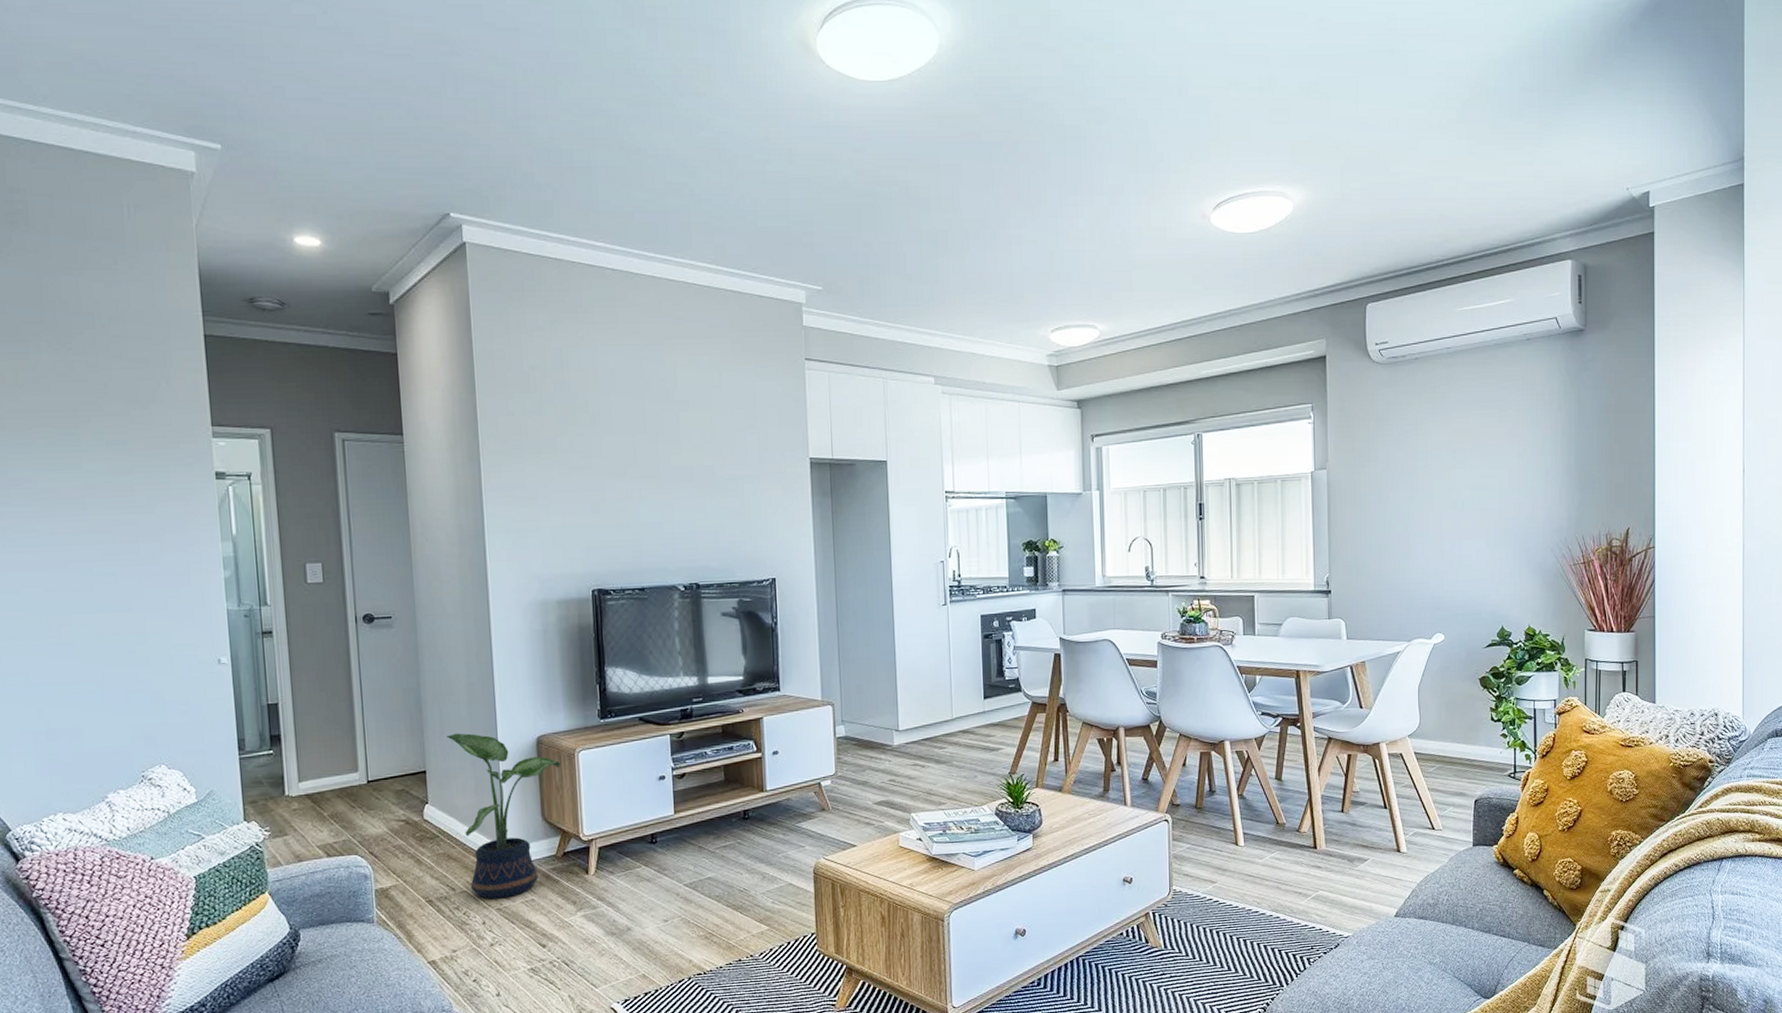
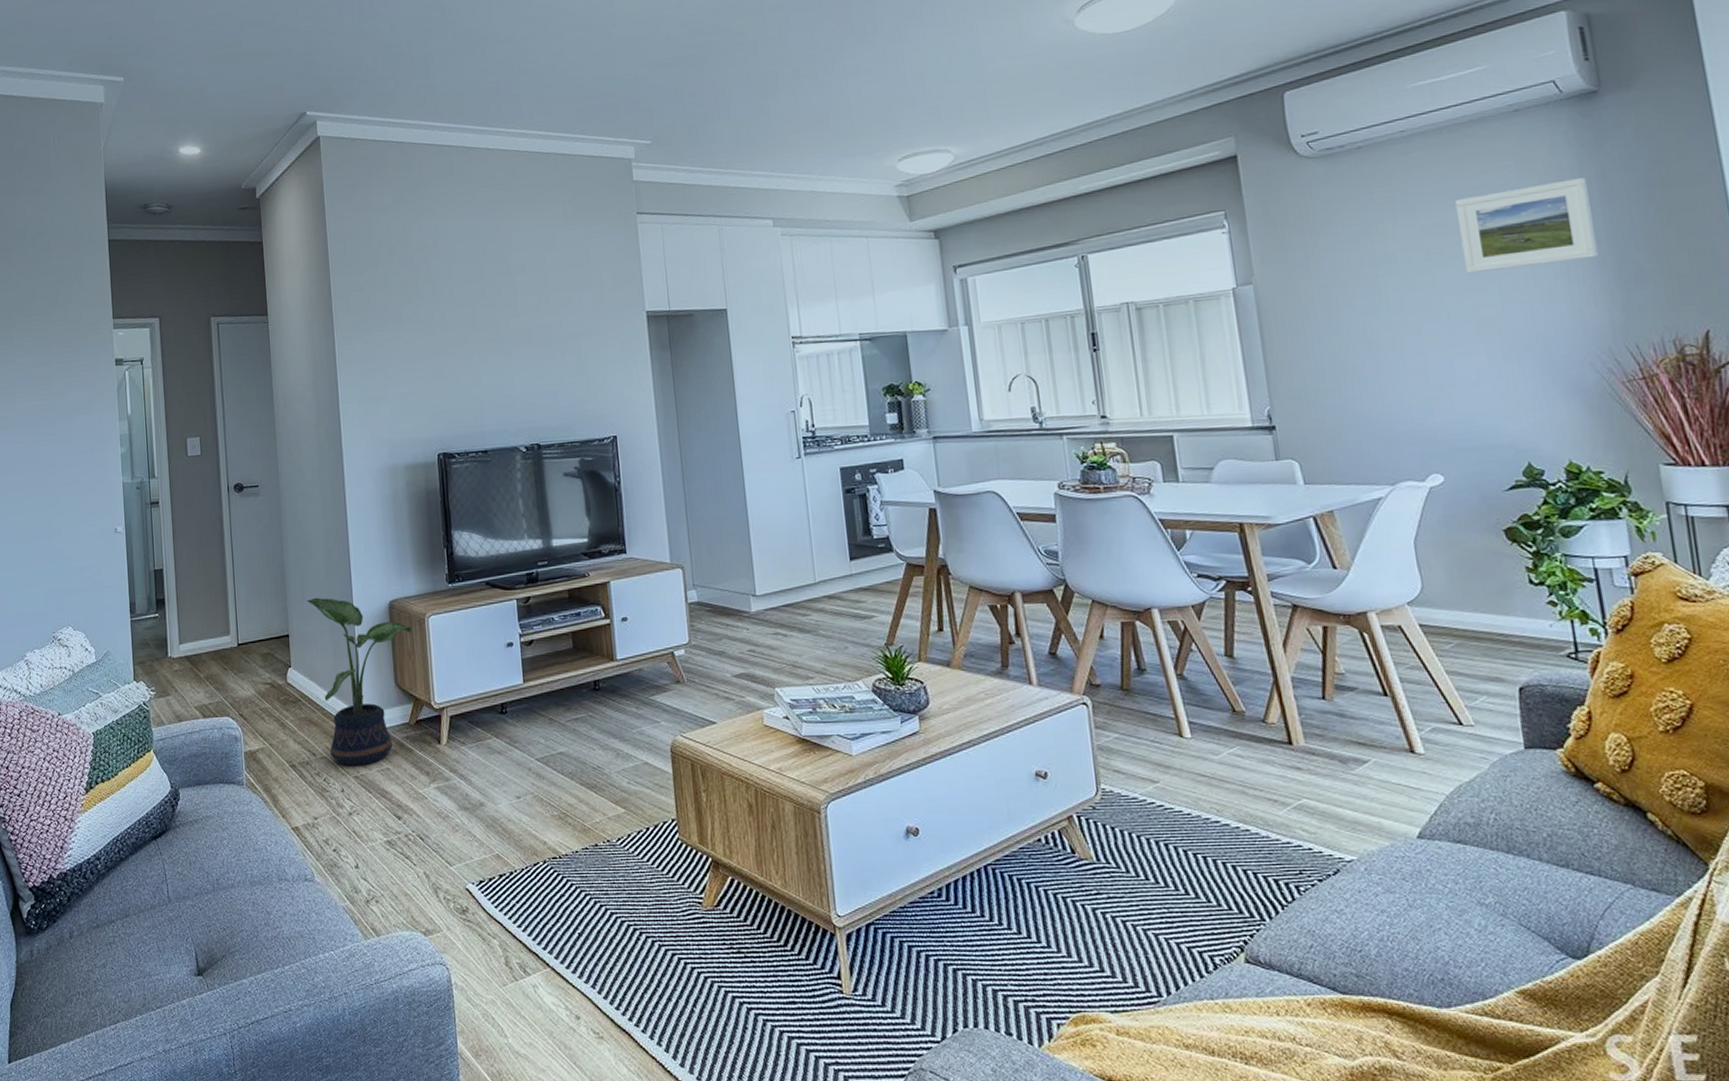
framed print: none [1478,400,1567,472] -> present [1455,178,1599,274]

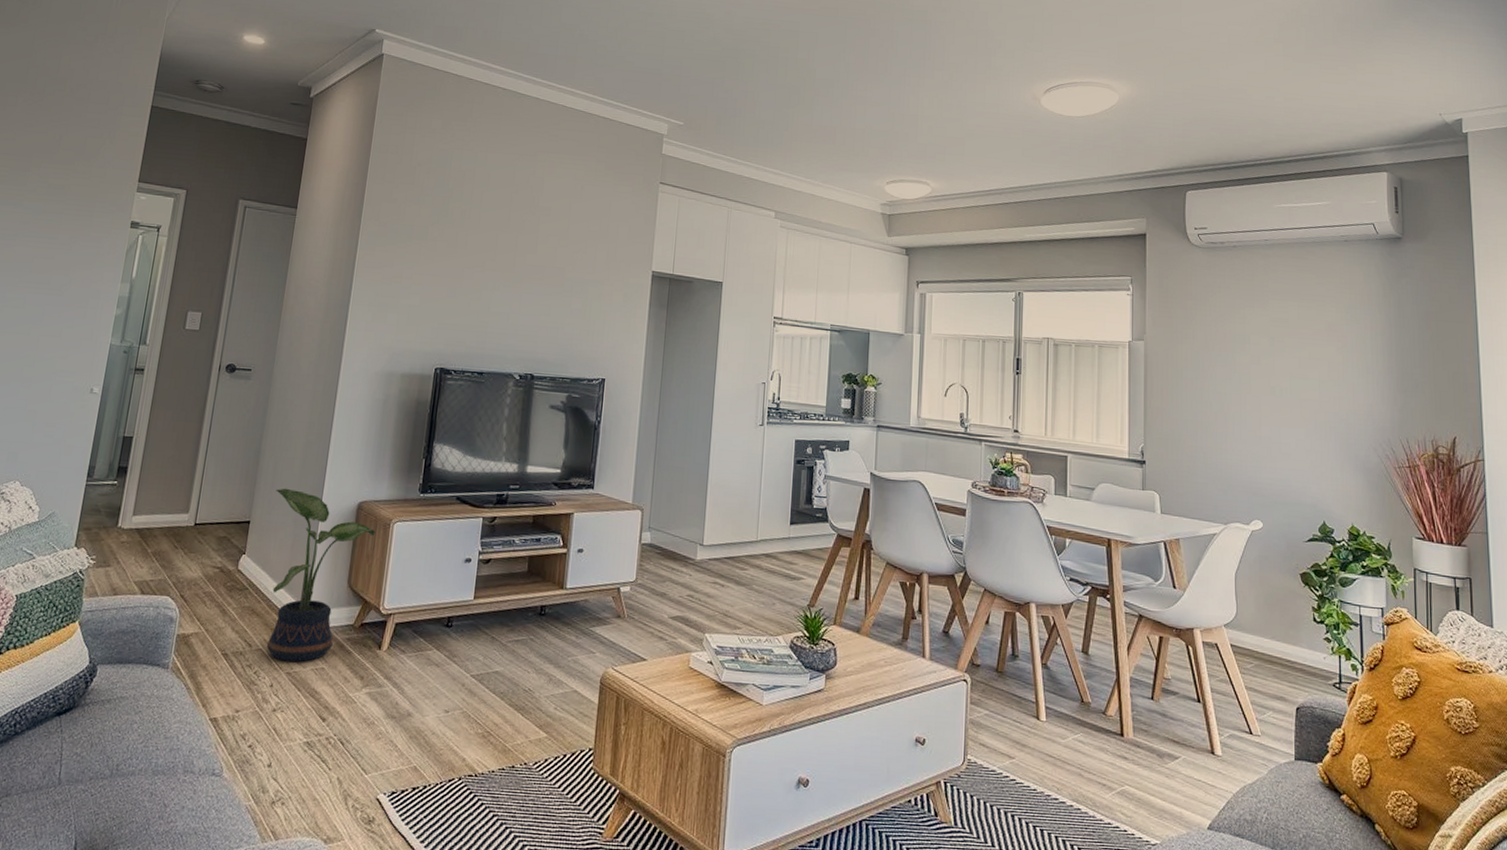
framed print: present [1455,178,1599,274] -> none [1296,301,1389,366]

